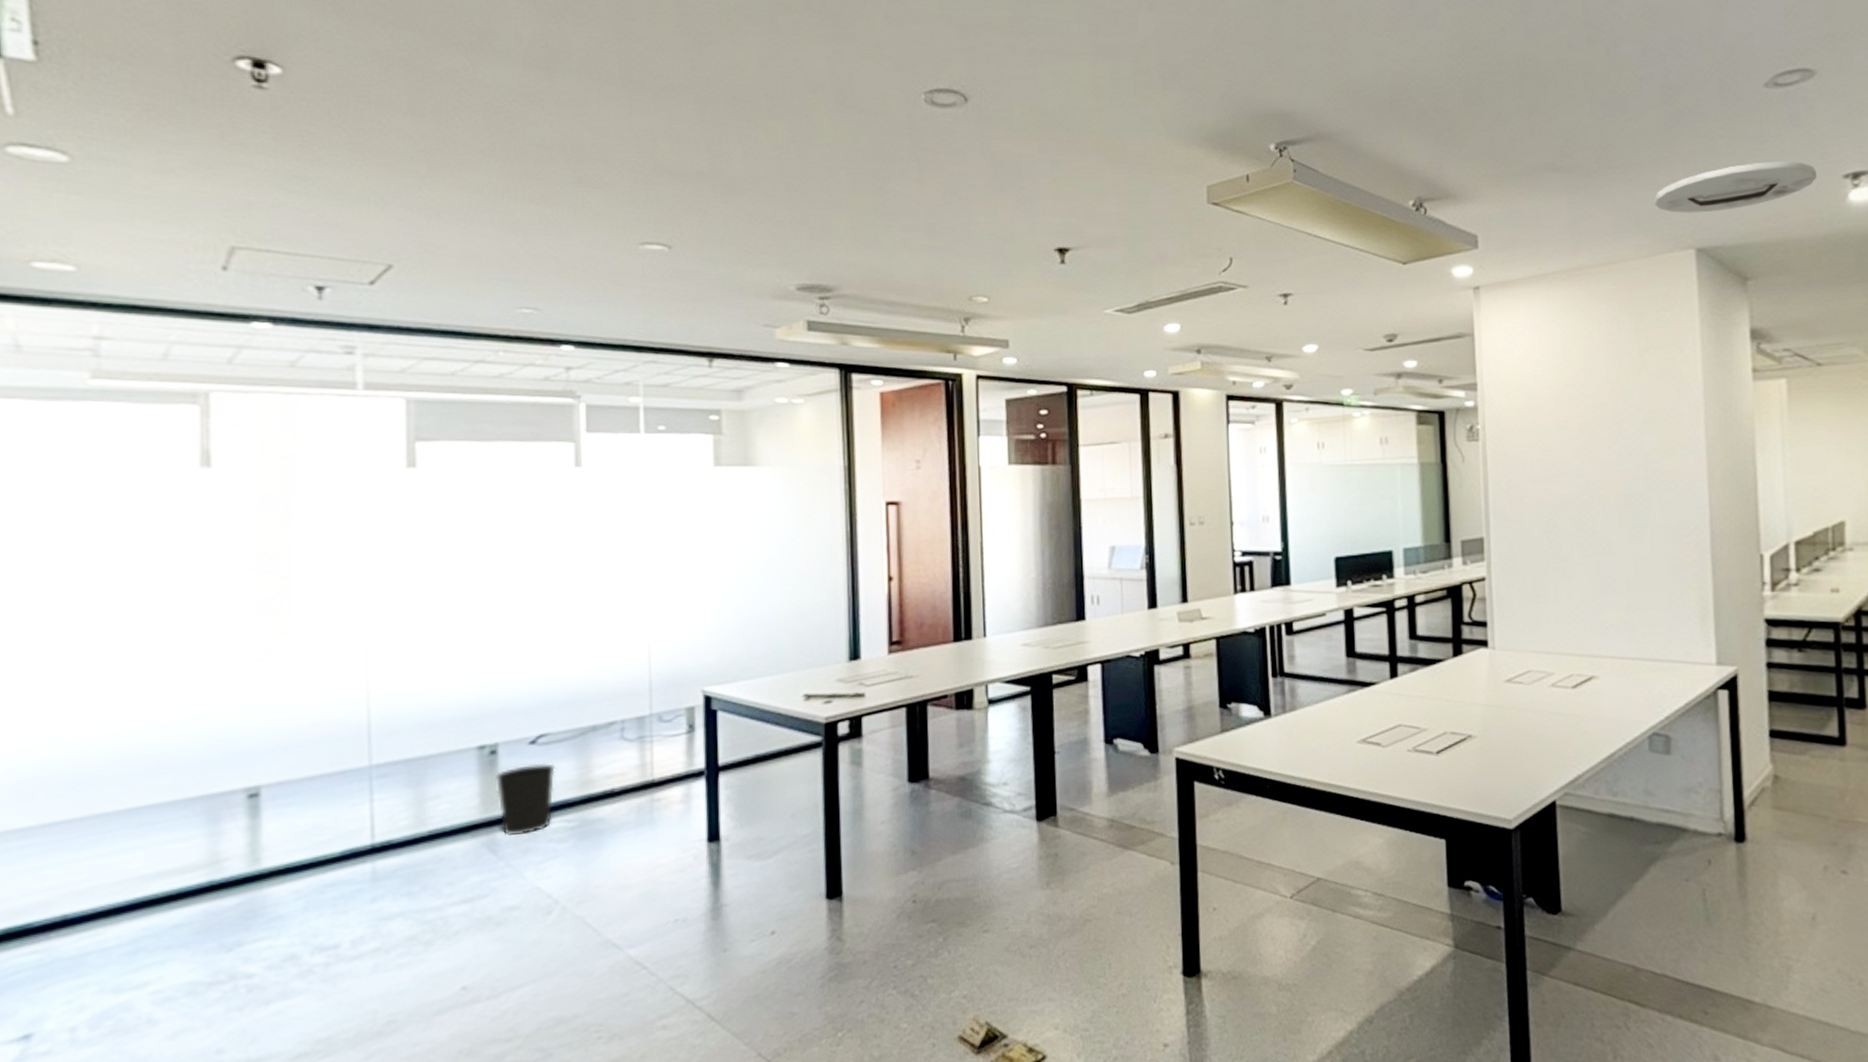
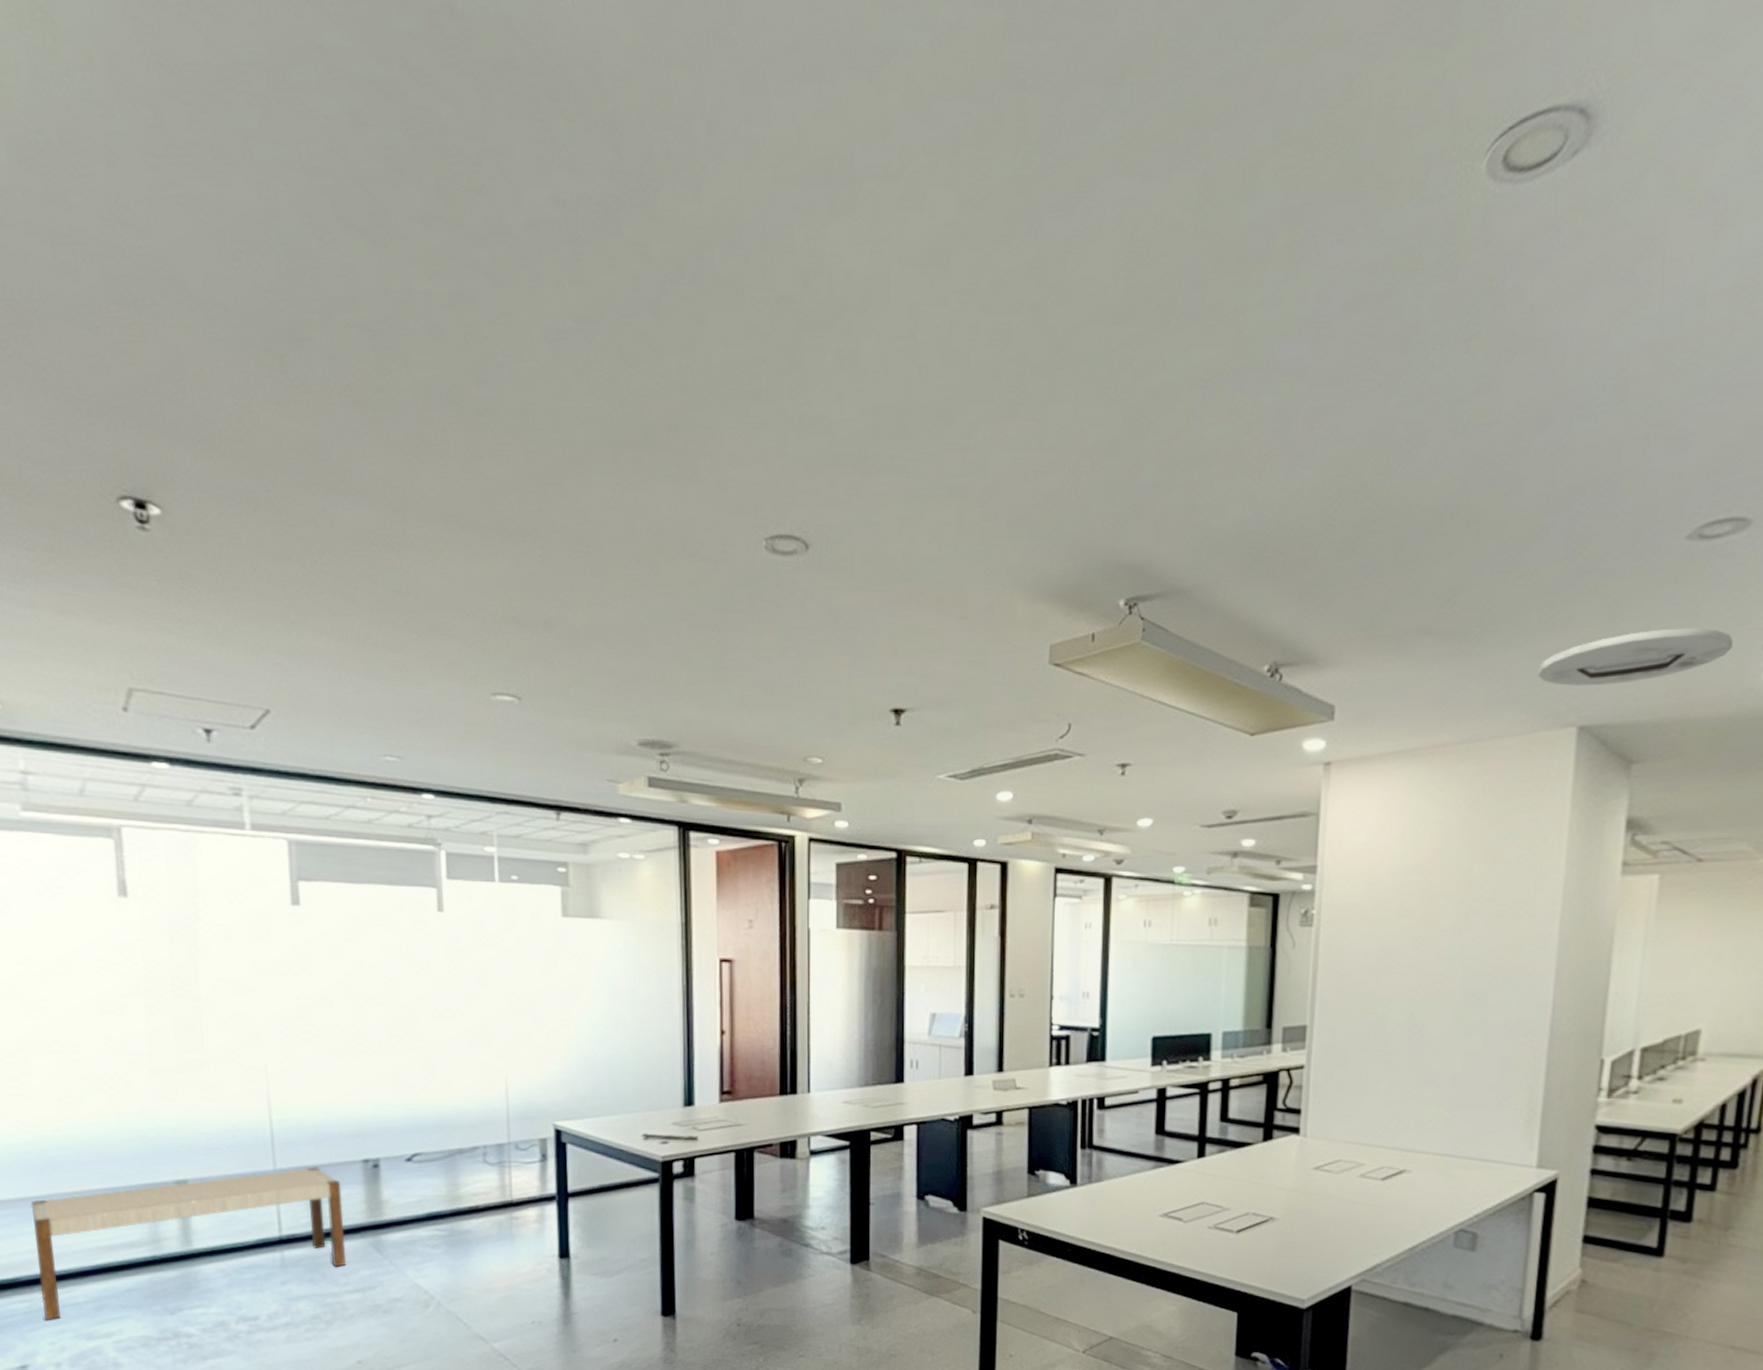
bench: none [56,758,453,974] -> present [30,1167,346,1320]
wastebasket: present [495,762,557,837] -> none [378,1178,430,1239]

